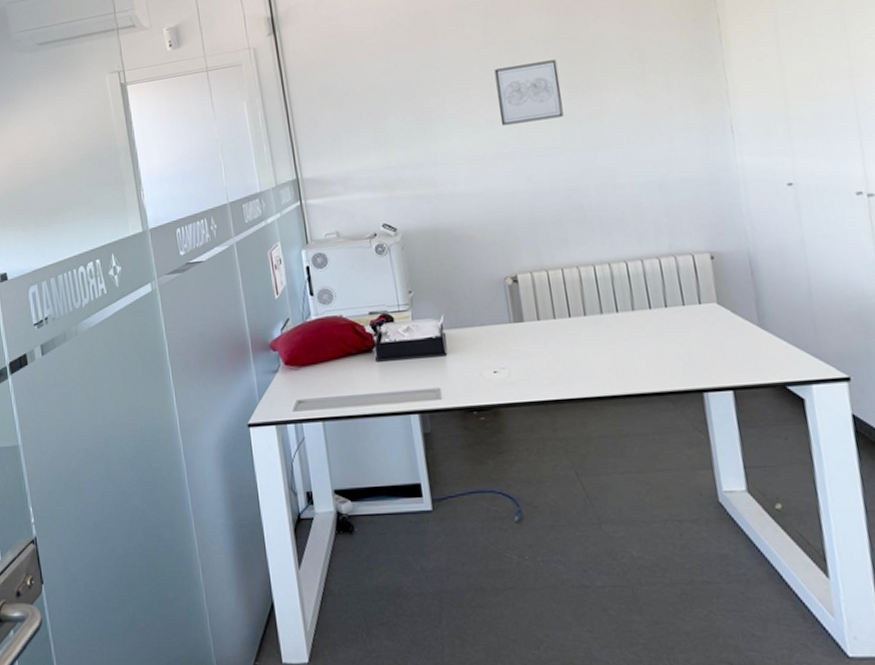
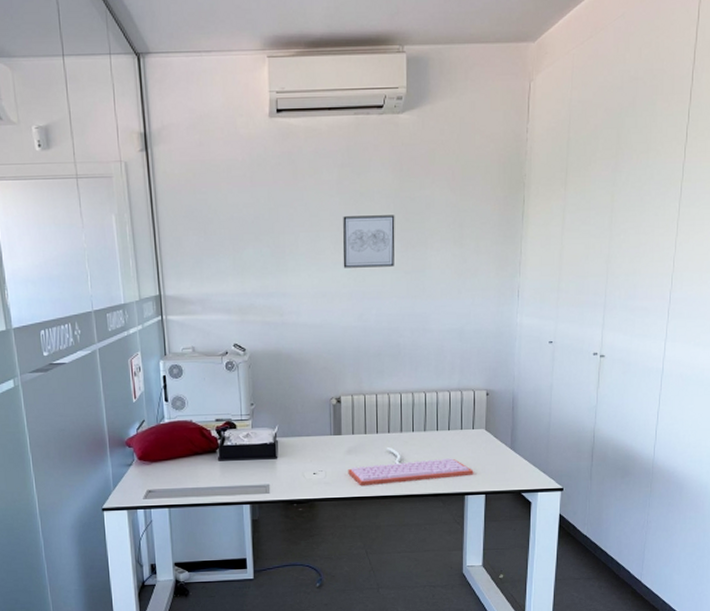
keyboard: none [538,333,712,386] -> present [348,446,474,487]

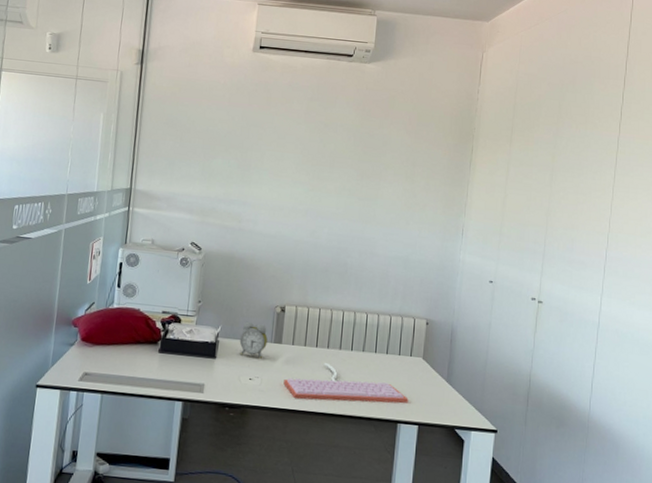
alarm clock: none [298,417,327,453] -> present [239,321,268,359]
wall art: present [342,215,395,268] -> none [302,142,354,192]

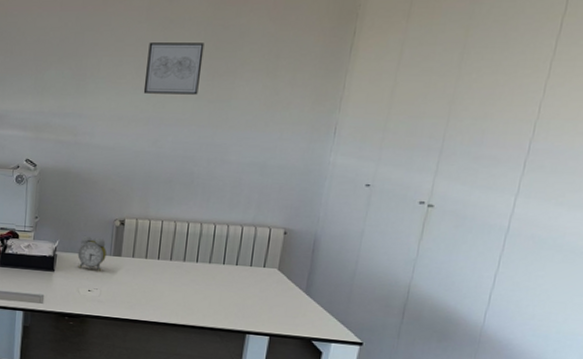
keyboard: present [283,362,409,403] -> none [123,274,260,315]
wall art: none [302,142,354,192] -> present [143,42,205,95]

